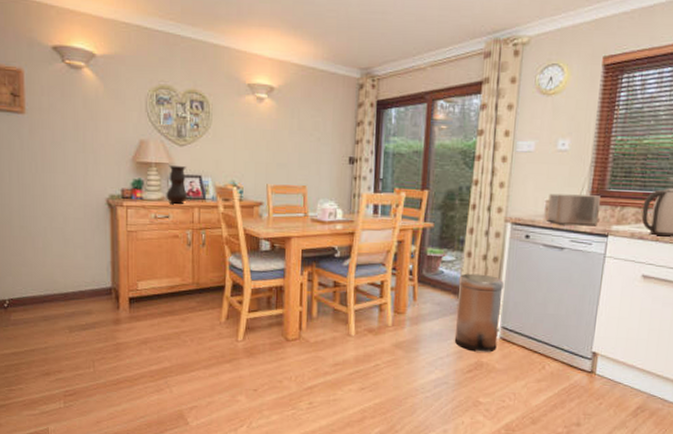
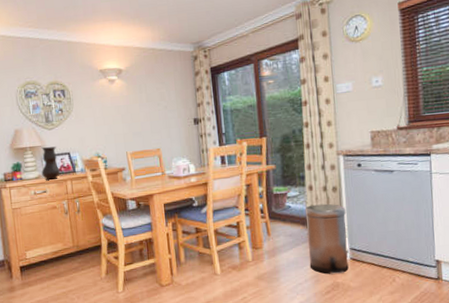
toaster: present [546,193,602,227] -> none [372,121,420,151]

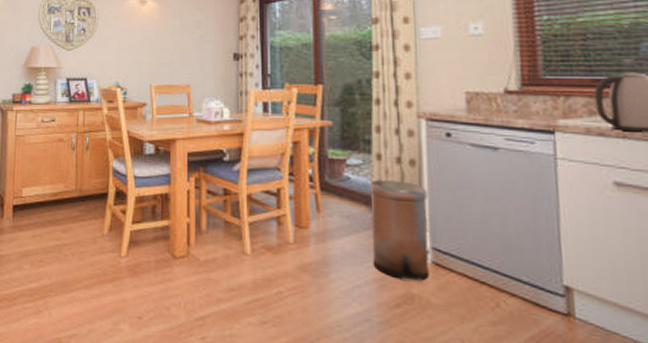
vase: present [41,146,60,181] -> none [53,68,73,108]

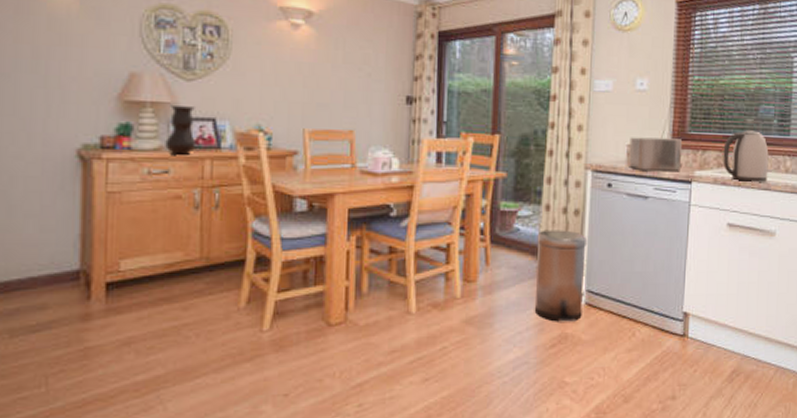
vase: none [53,68,73,108] -> present [165,104,195,157]
toaster: none [468,84,539,121] -> present [629,137,683,172]

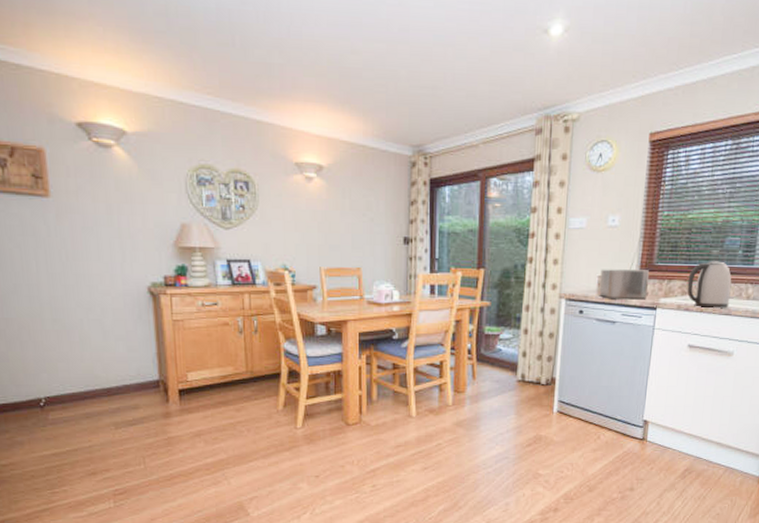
vase: present [165,104,195,157] -> none [213,249,236,291]
pedal bin: present [534,230,586,323] -> none [513,350,559,427]

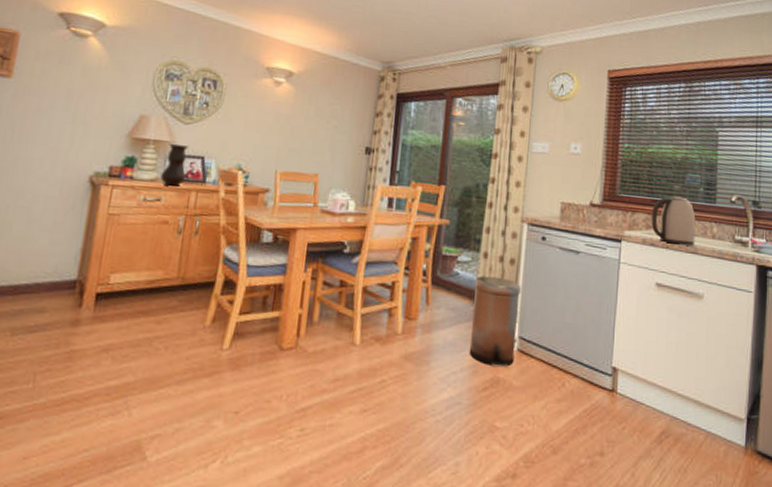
vase: none [213,249,236,291] -> present [160,143,189,188]
pedal bin: none [513,350,559,427] -> present [469,276,521,368]
toaster: present [599,269,650,300] -> none [562,195,613,231]

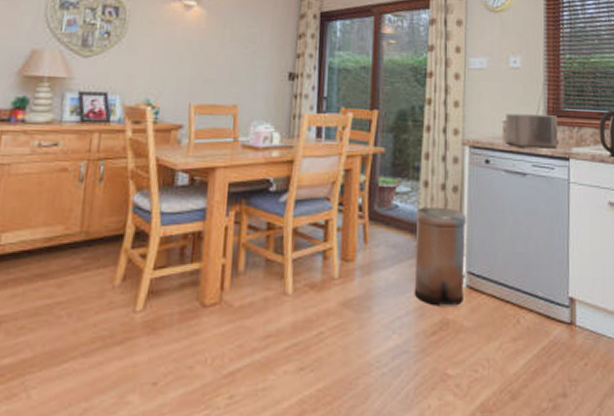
vase: present [160,143,189,188] -> none [57,79,89,130]
toaster: none [562,195,613,231] -> present [506,113,559,149]

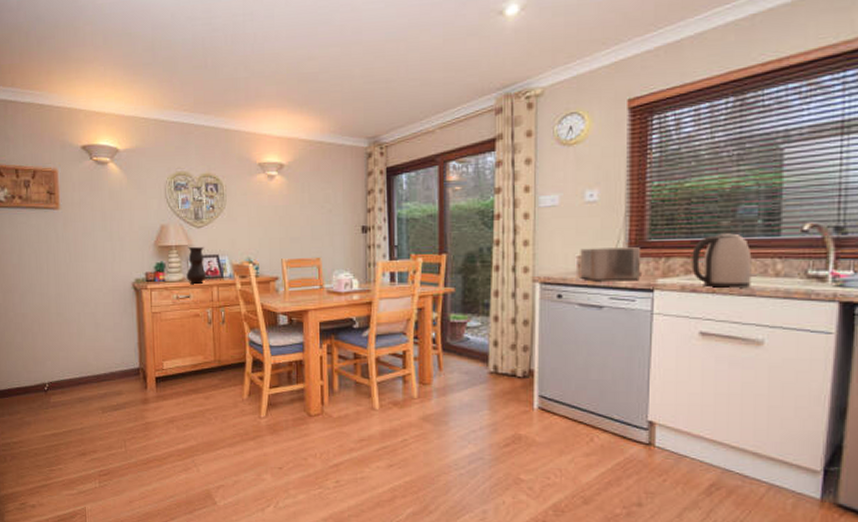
vase: none [57,79,89,130] -> present [186,246,206,285]
pedal bin: present [414,207,466,308] -> none [487,339,537,426]

